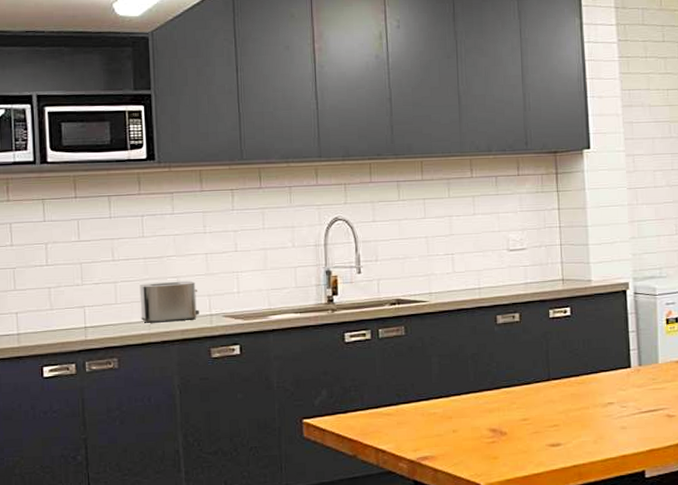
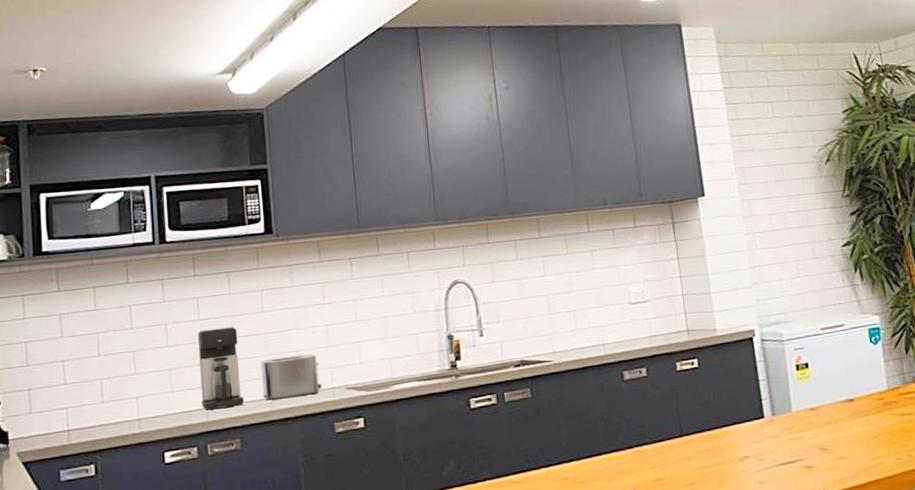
coffee maker: none [78,250,122,329] -> present [198,327,244,410]

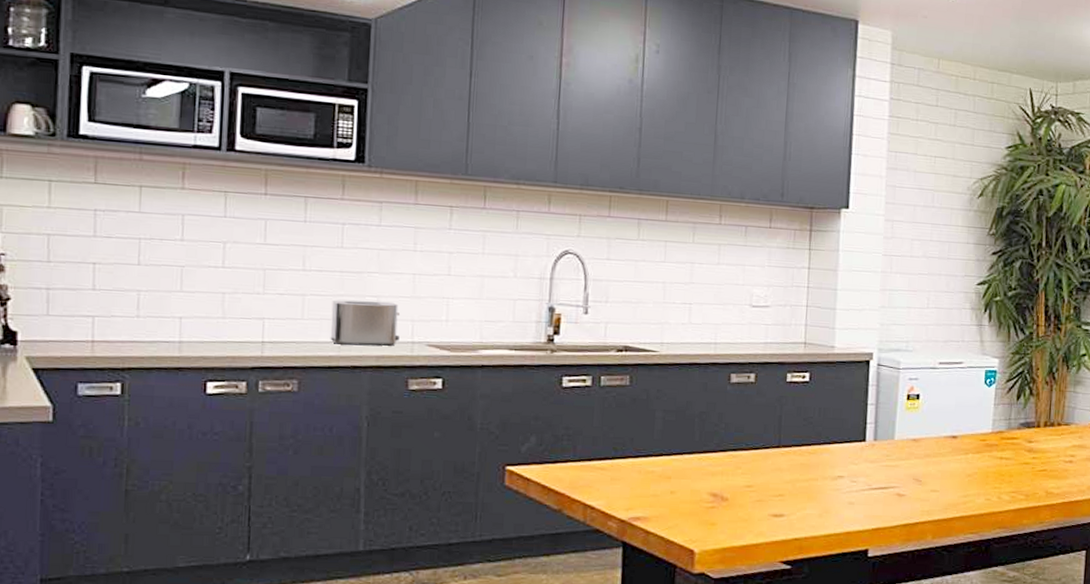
coffee maker: present [198,327,244,410] -> none [257,256,309,345]

